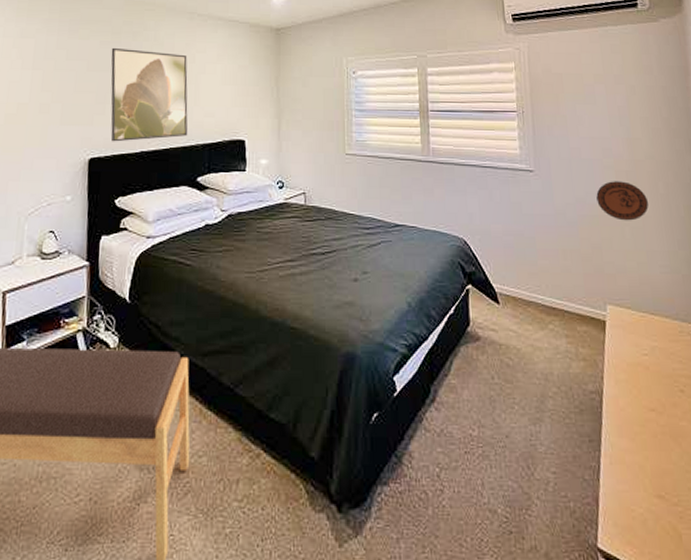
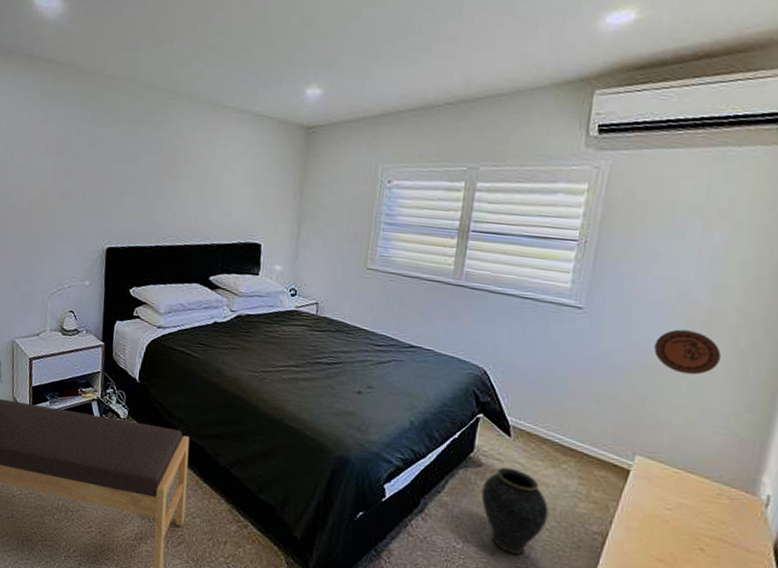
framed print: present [110,47,188,142] -> none [128,137,209,235]
vase: none [484,336,549,431] -> present [481,467,549,555]

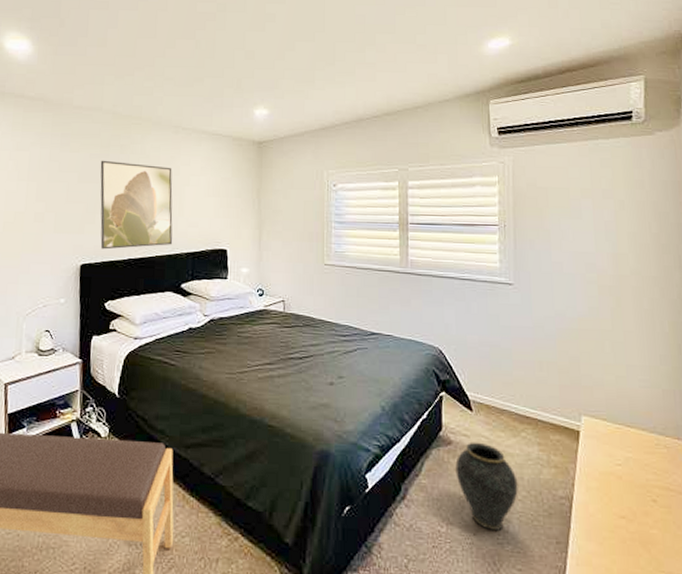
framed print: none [128,137,209,235] -> present [100,160,173,250]
decorative plate: present [654,329,721,375] -> none [577,296,631,335]

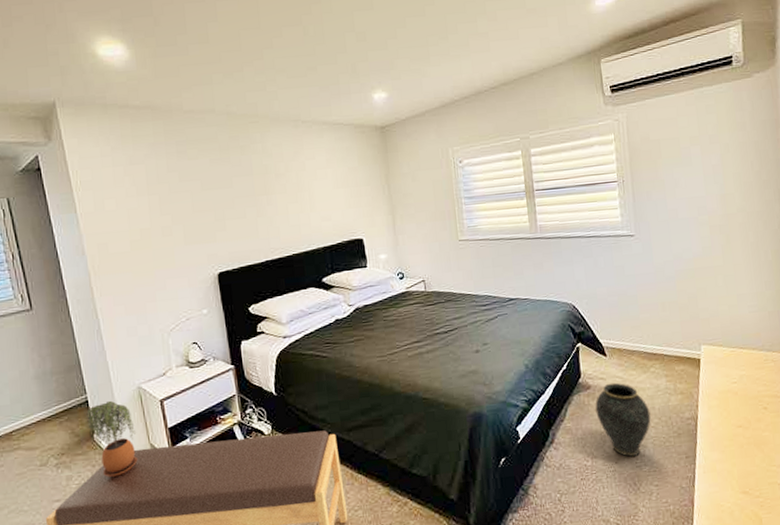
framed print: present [100,160,173,250] -> none [222,163,309,255]

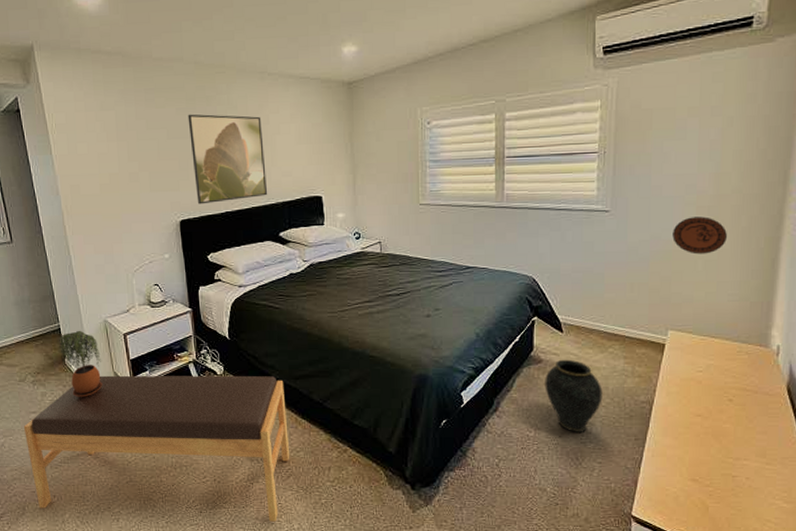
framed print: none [222,163,309,255] -> present [188,114,268,205]
decorative plate: none [692,235,740,271] -> present [672,216,727,255]

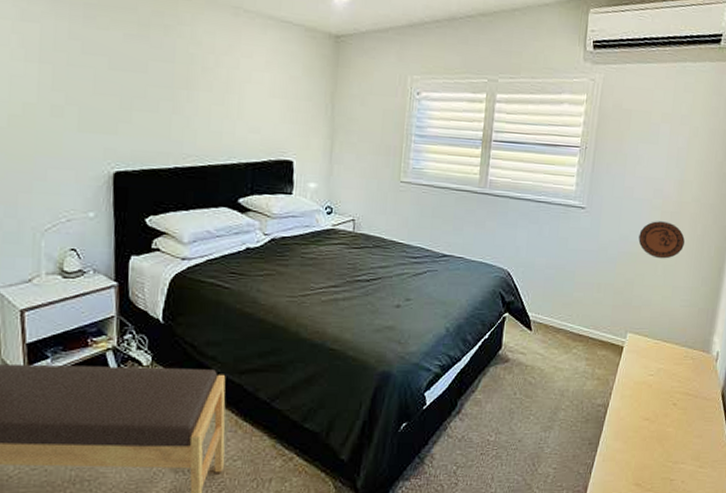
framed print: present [188,114,268,205] -> none [137,42,230,155]
vase: present [545,359,603,432] -> none [509,359,564,436]

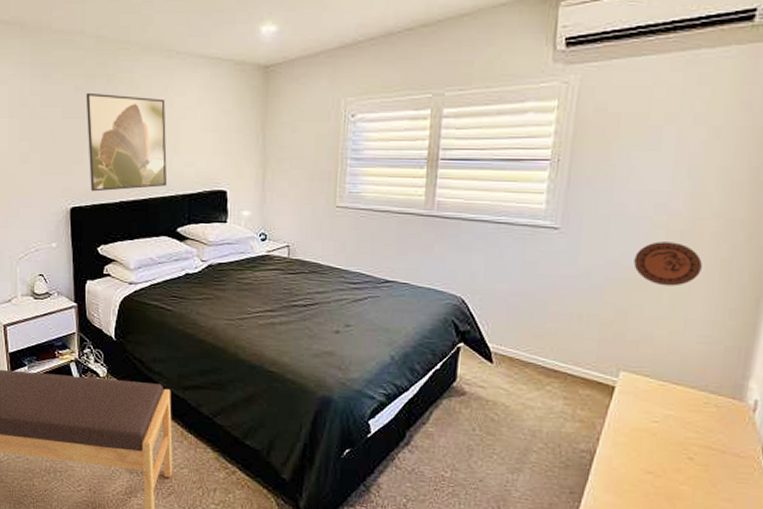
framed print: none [137,42,230,155] -> present [86,92,168,192]

